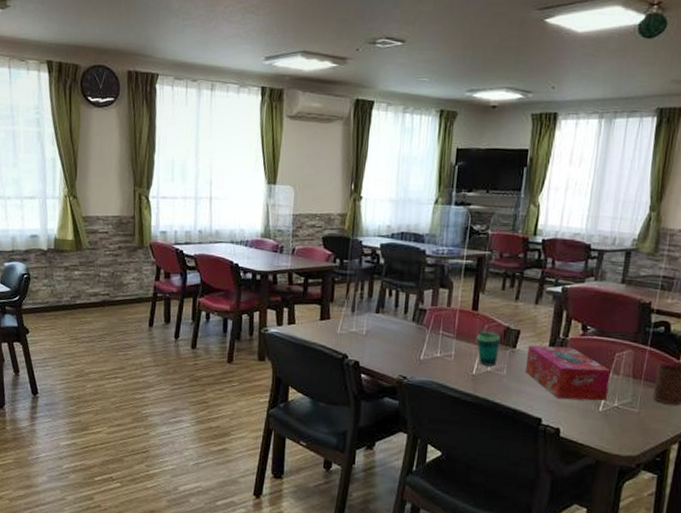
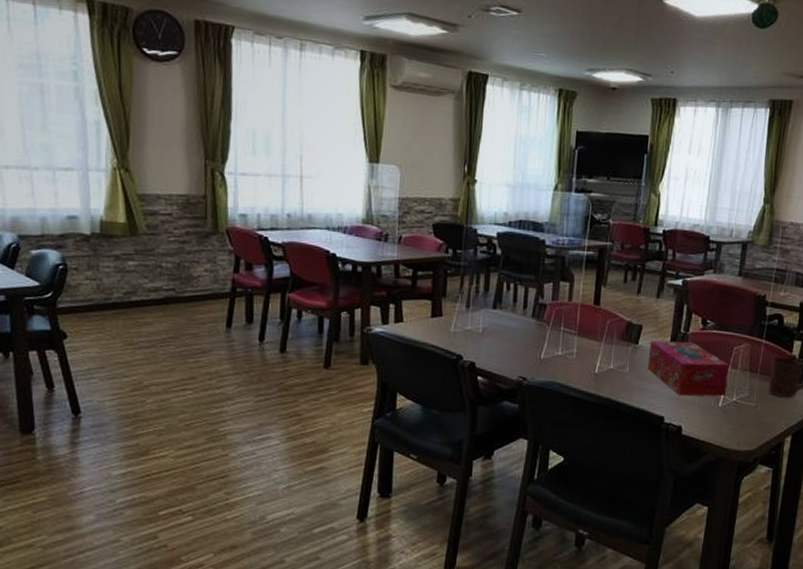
cup: present [477,330,501,366] -> none [599,326,623,364]

